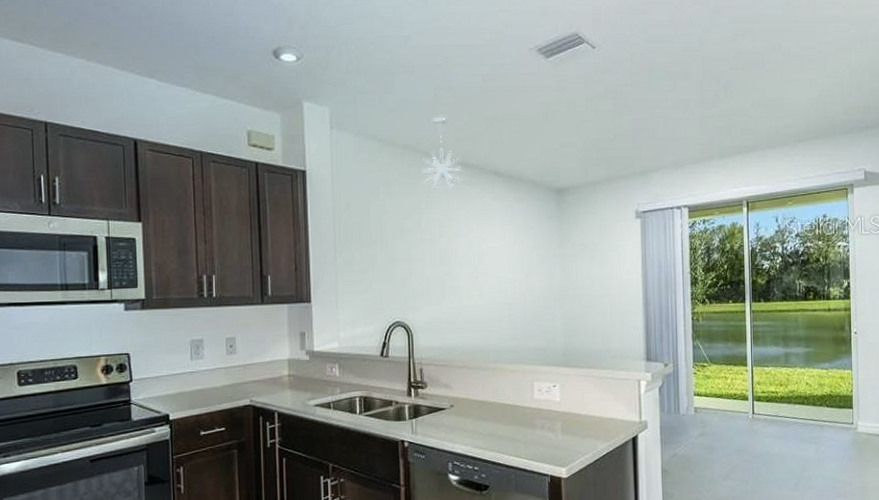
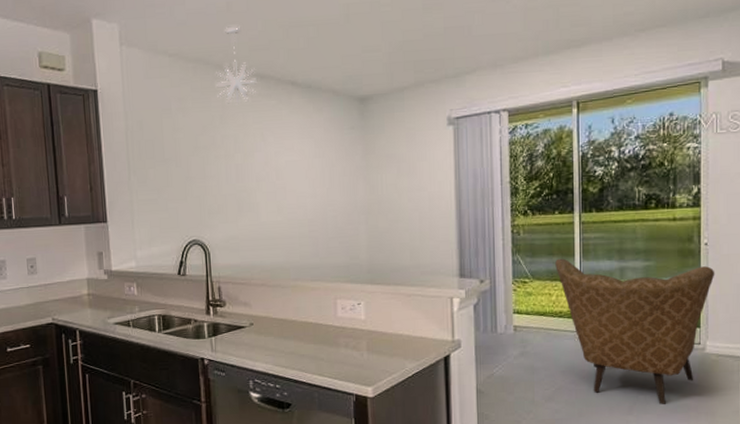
armchair: none [730,344,864,481] -> present [555,258,715,405]

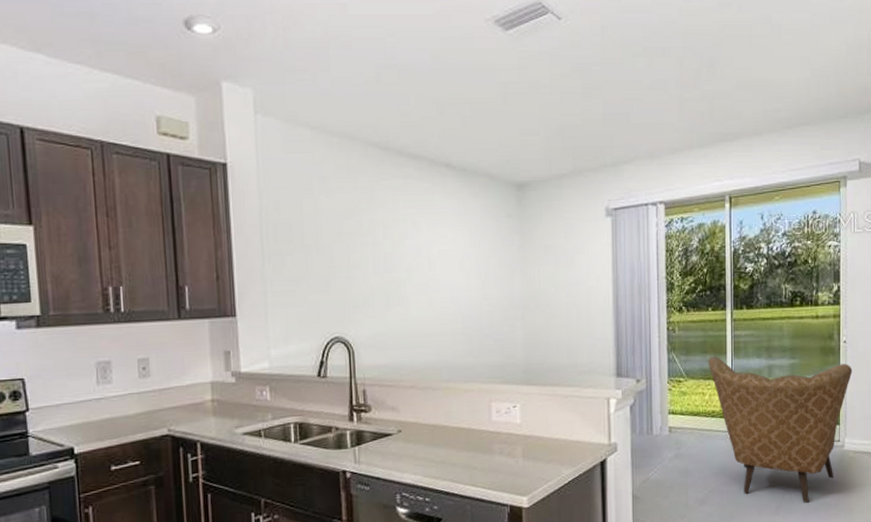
pendant light: present [215,26,257,105] -> none [363,99,409,186]

